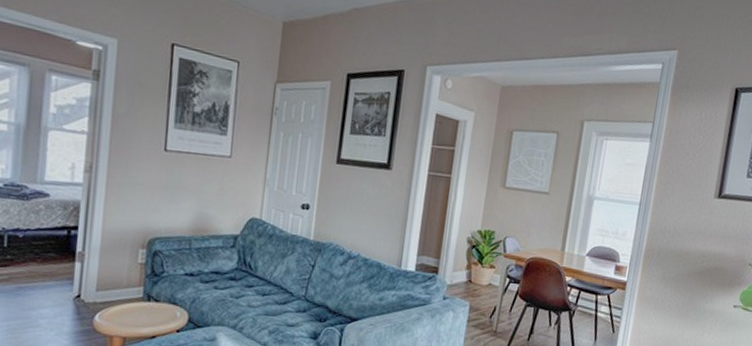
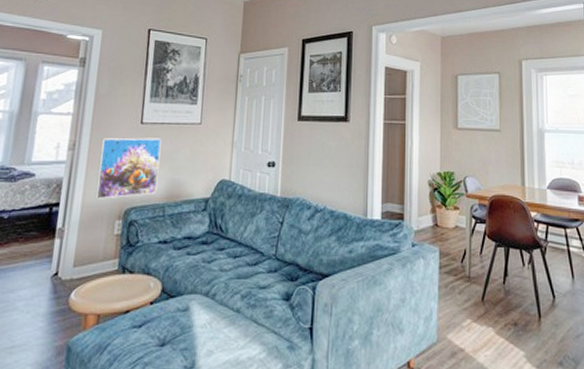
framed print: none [116,162,188,227] -> present [95,138,162,199]

